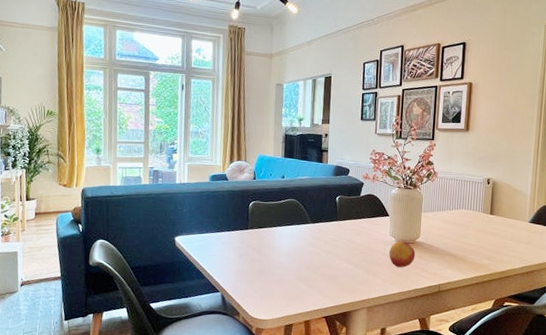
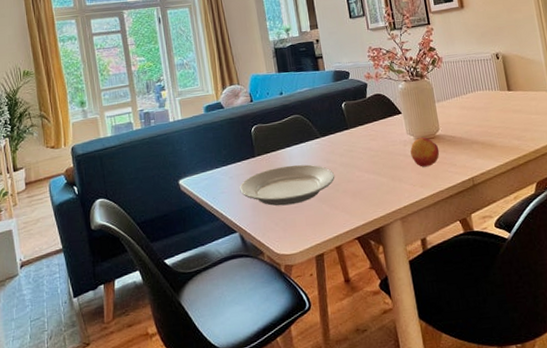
plate: none [229,242,317,278] -> present [240,164,335,206]

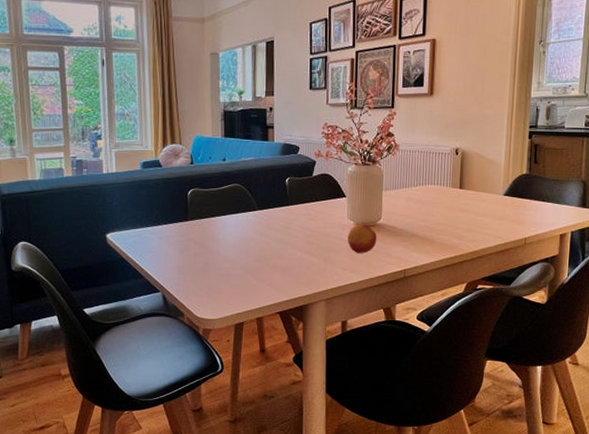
plate: present [240,164,335,206] -> none [168,233,267,273]

